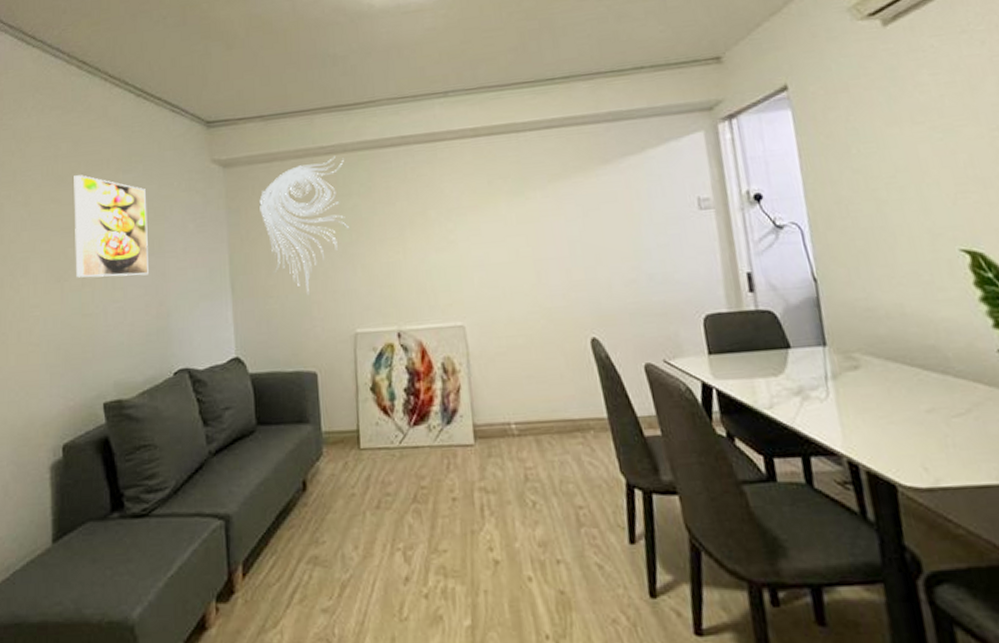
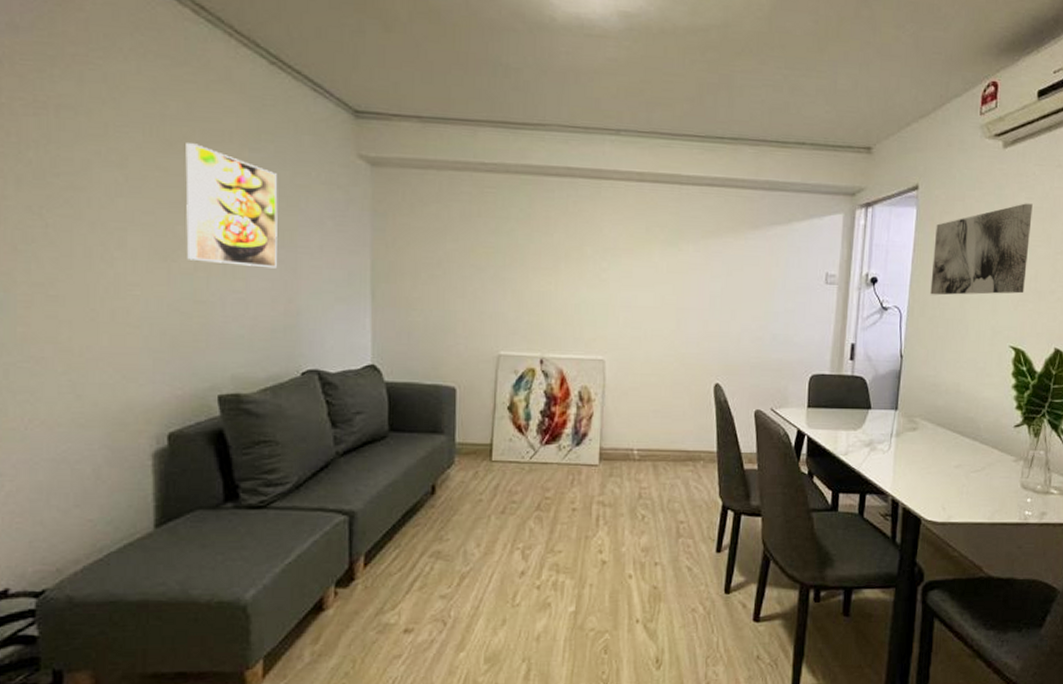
wall sculpture: present [259,156,349,296] -> none [409,175,505,313]
wall art: none [820,79,961,203] -> present [930,203,1033,295]

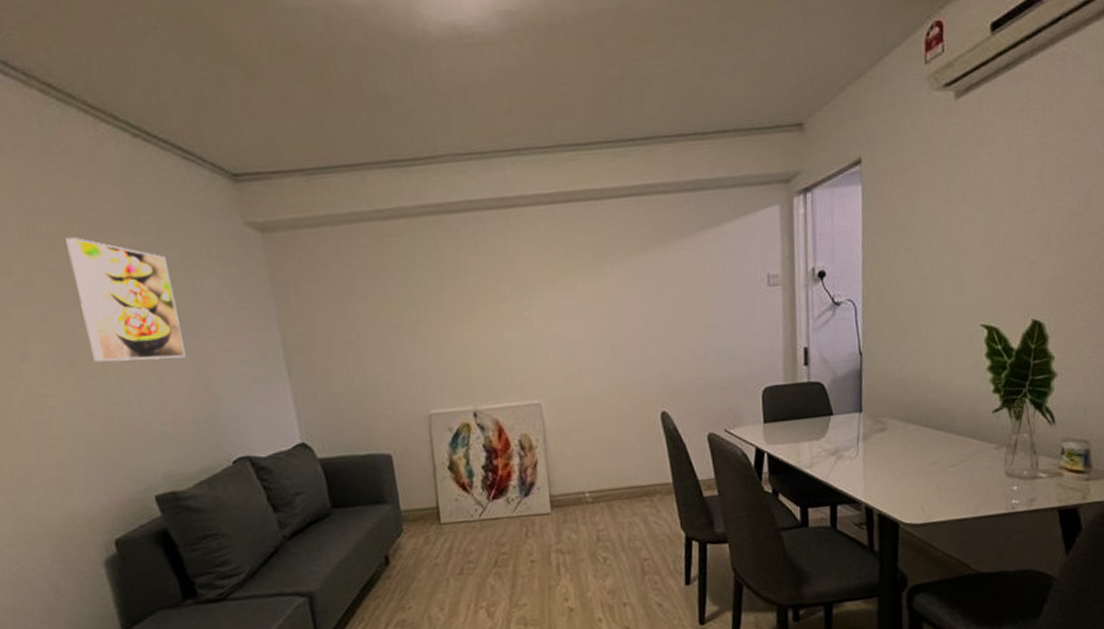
wall art: present [930,203,1033,295] -> none [885,159,995,281]

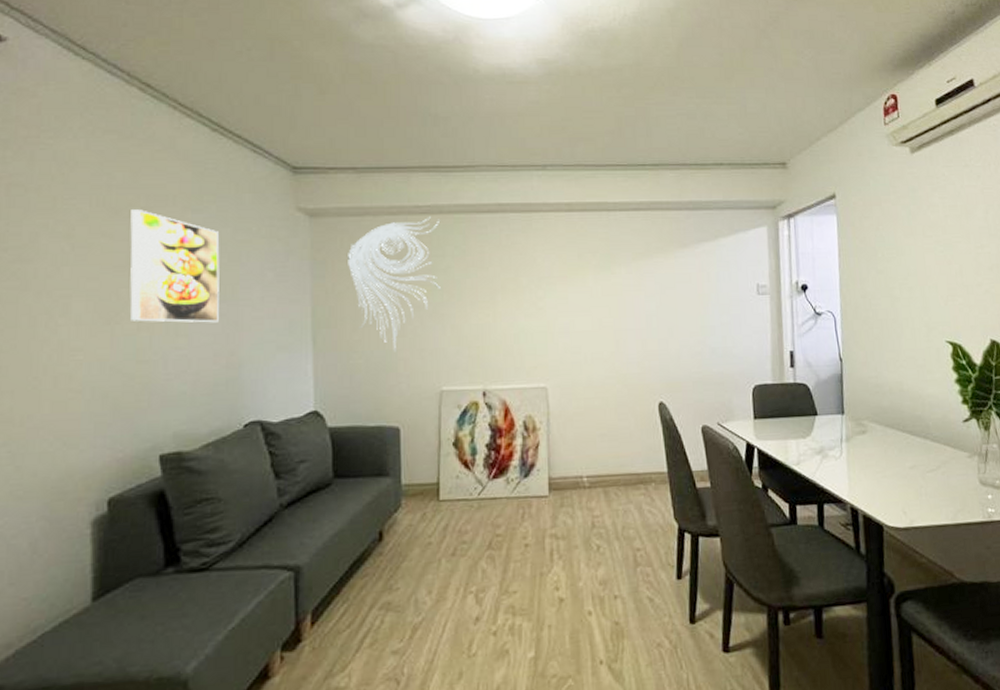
wall sculpture: none [309,221,416,377] -> present [348,216,441,352]

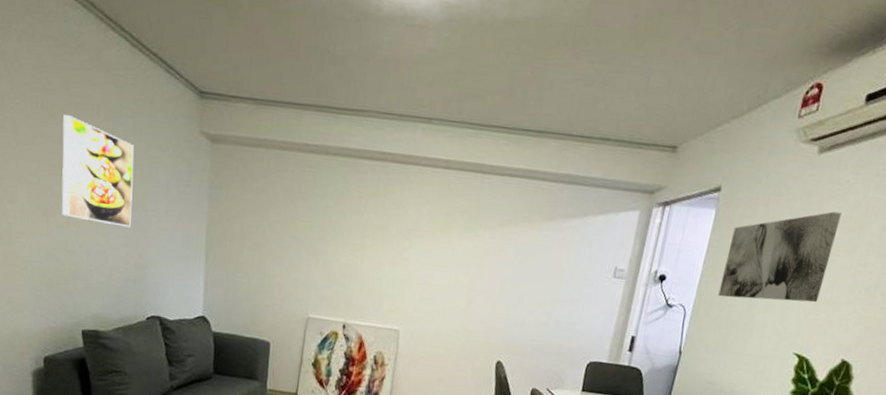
wall sculpture: present [348,216,441,352] -> none [240,156,325,277]
wall art: none [857,202,952,297] -> present [718,211,842,303]

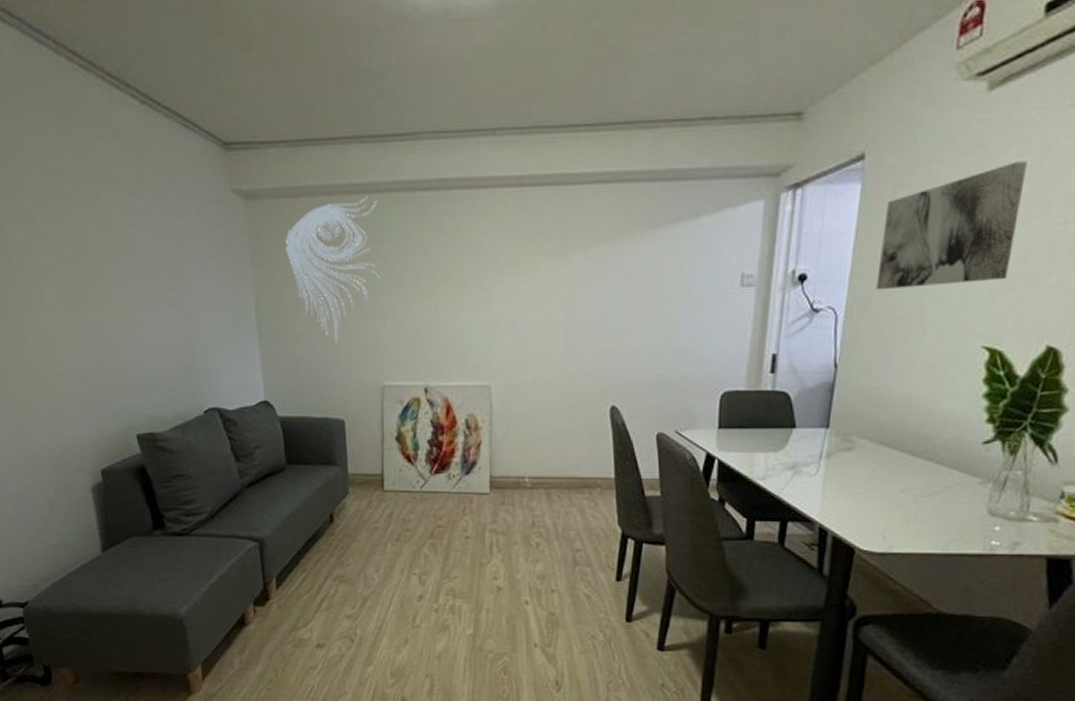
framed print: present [61,115,134,228] -> none [79,195,171,312]
wall sculpture: none [240,156,325,277] -> present [285,196,380,345]

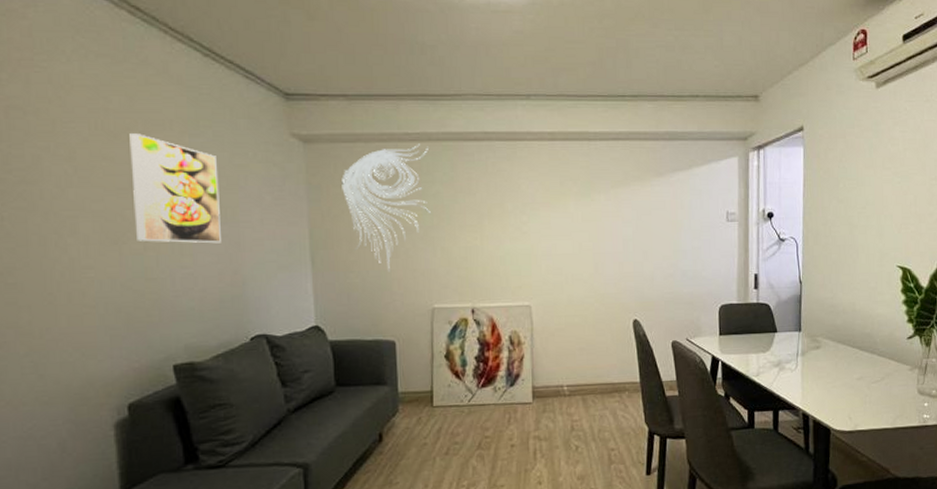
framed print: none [79,195,171,312] -> present [129,133,221,244]
wall art: present [876,161,1027,290] -> none [821,136,907,225]

